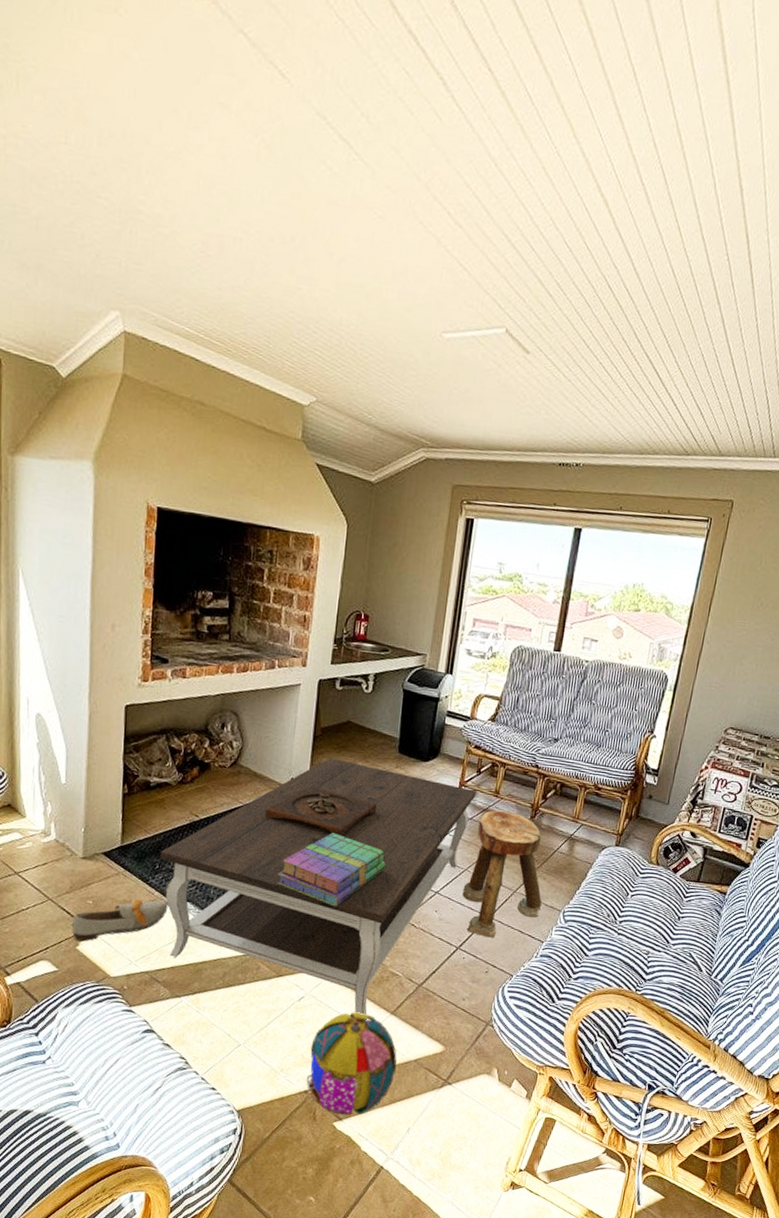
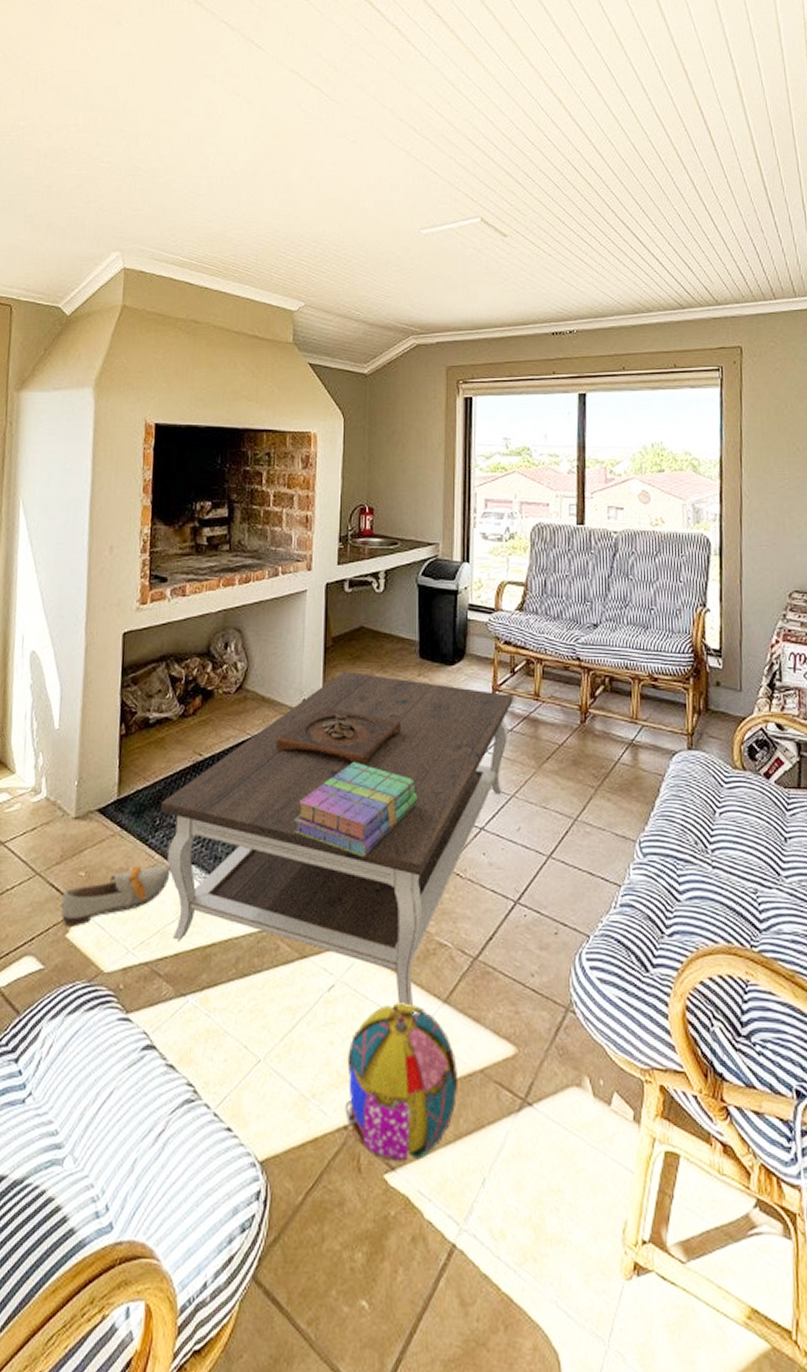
stool: present [462,810,542,938] -> none [513,717,611,885]

